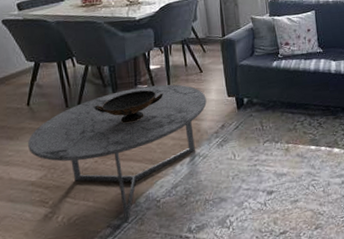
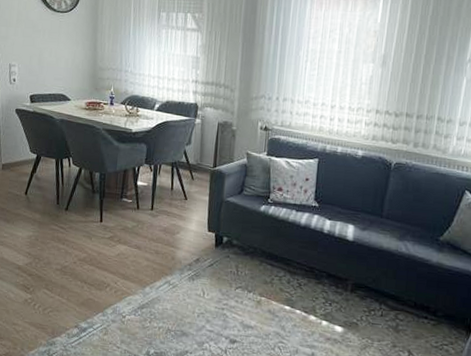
coffee table: present [28,84,207,223] -> none [20,200,186,329]
decorative bowl: present [94,89,163,124] -> none [81,203,146,234]

